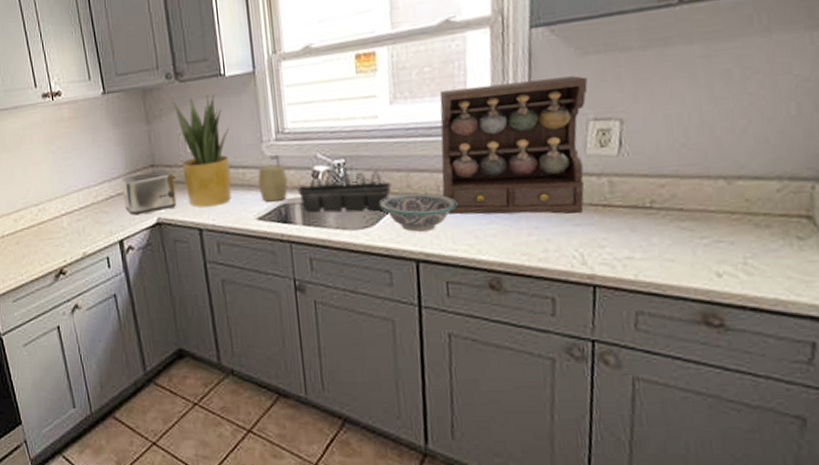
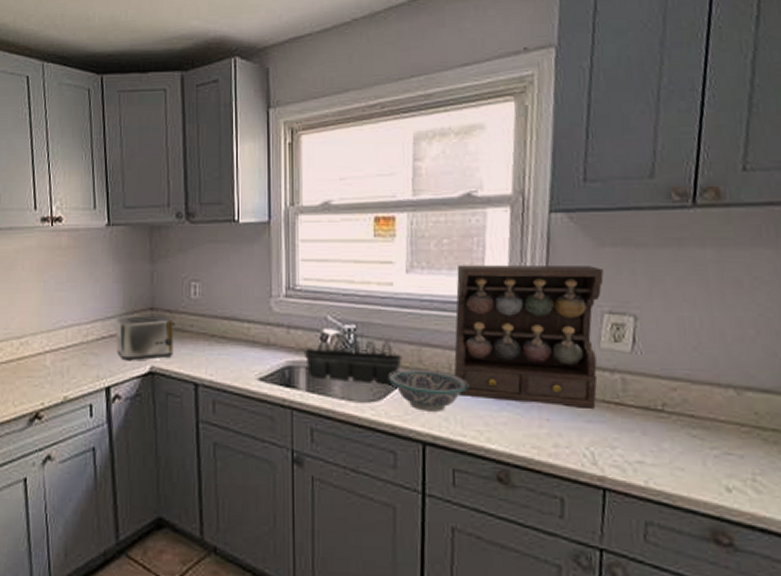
planter: present [173,94,232,208] -> none [181,240,241,360]
soap dispenser: present [257,154,288,202] -> none [262,311,294,362]

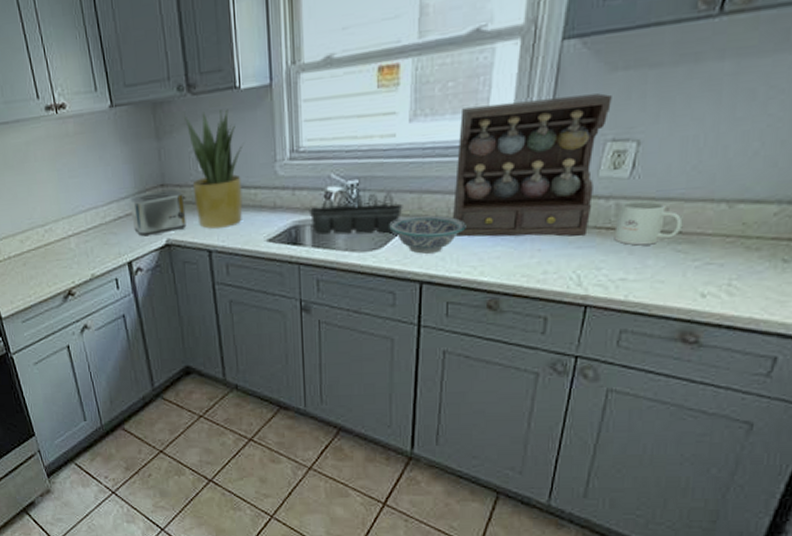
planter: none [181,240,241,360] -> present [184,109,245,229]
mug: none [623,376,694,426] -> present [614,200,683,246]

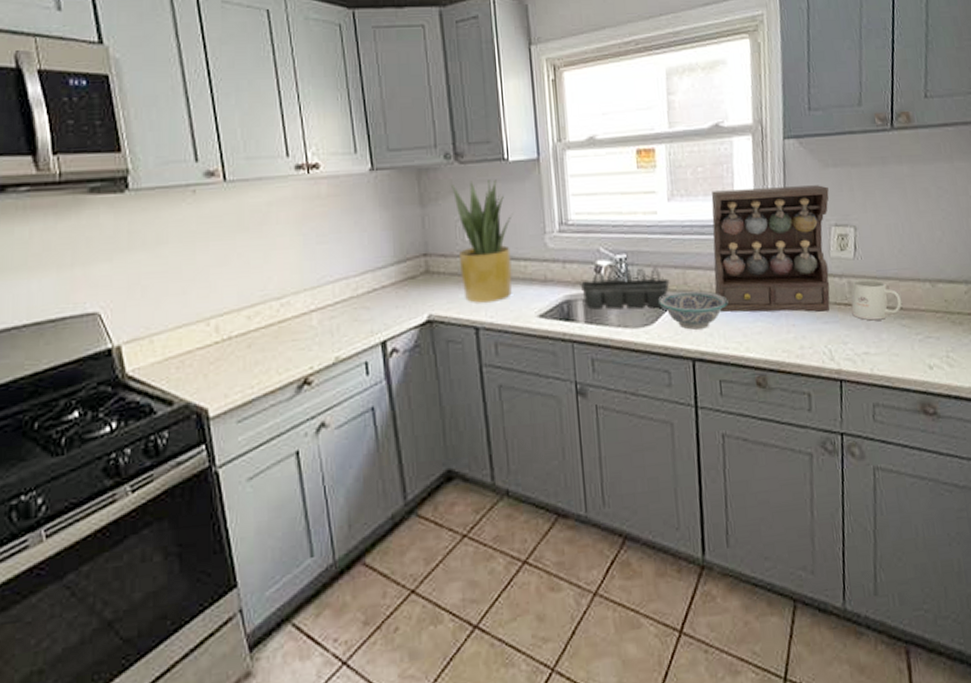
toaster: present [129,189,187,238] -> none [386,259,451,313]

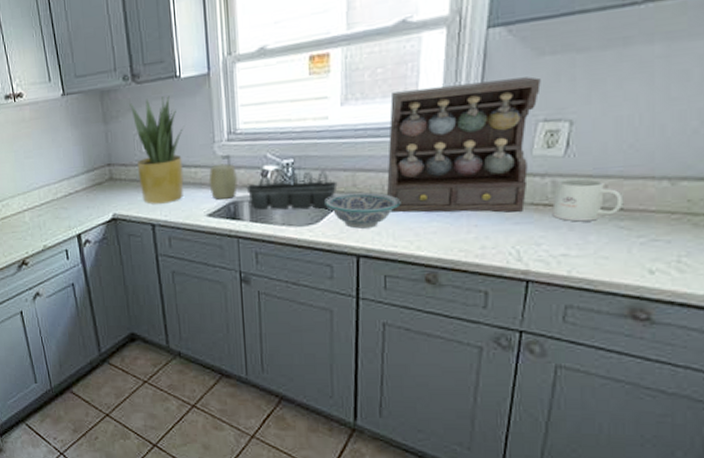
soap dispenser: none [540,246,571,298] -> present [209,154,238,199]

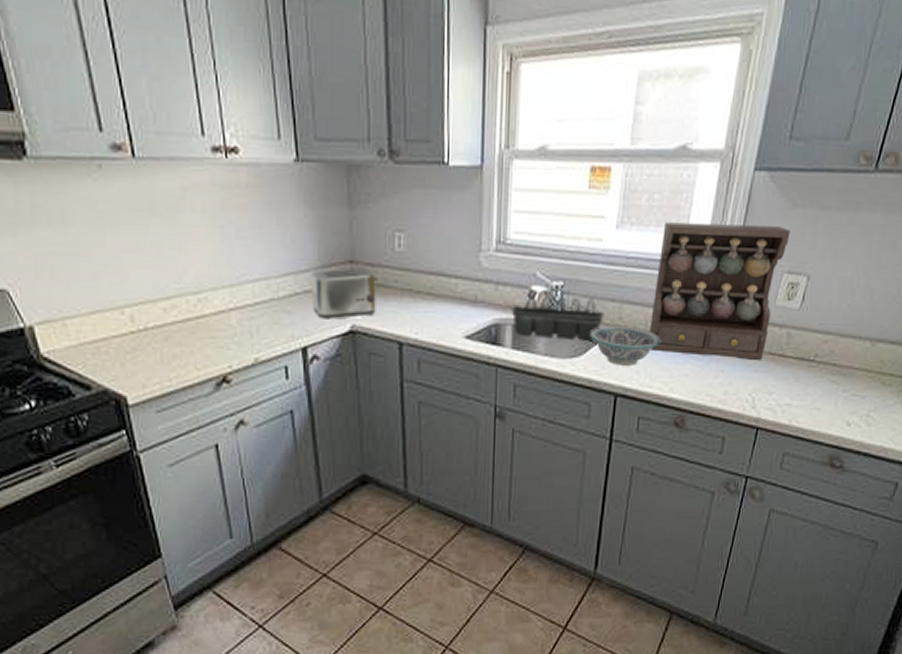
toaster: none [78,168,132,213] -> present [309,267,378,321]
planter: present [129,96,186,205] -> none [383,184,449,318]
soap dispenser: present [209,154,238,199] -> none [470,266,502,320]
mug: present [552,177,624,222] -> none [784,331,838,374]

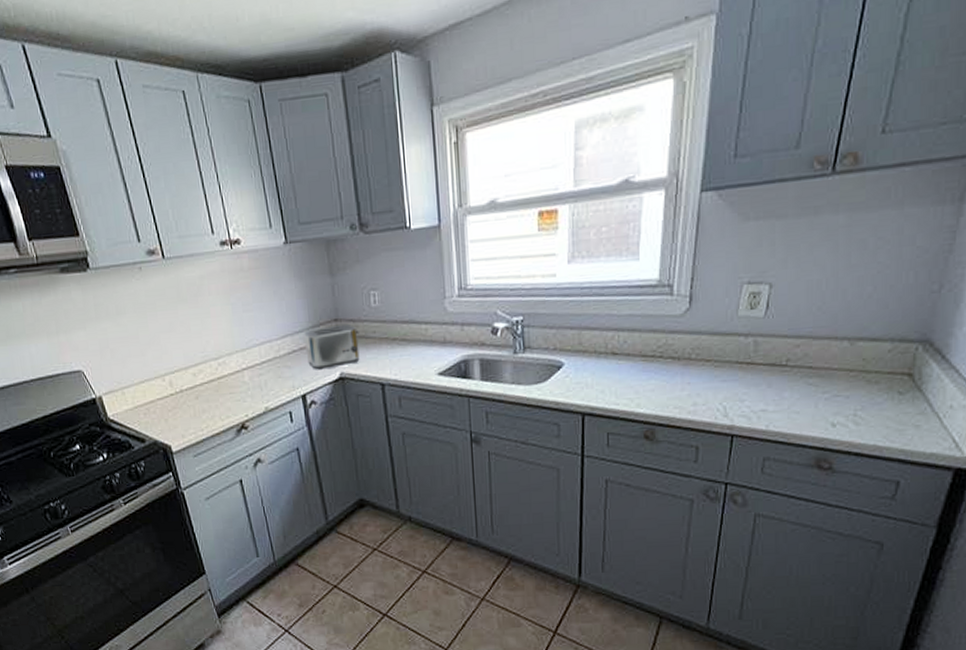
dish rack: present [511,295,605,342] -> none [477,328,565,370]
bowl: present [590,325,661,366] -> none [552,350,623,387]
spice rack: present [650,222,790,360] -> none [610,240,746,371]

